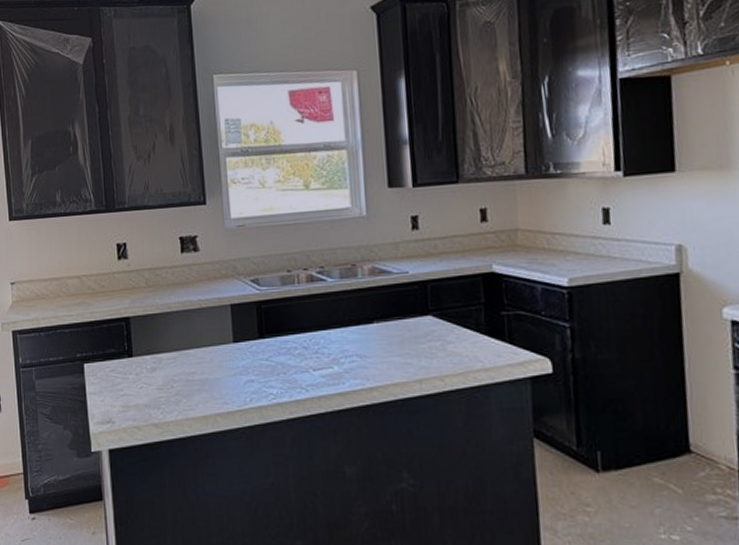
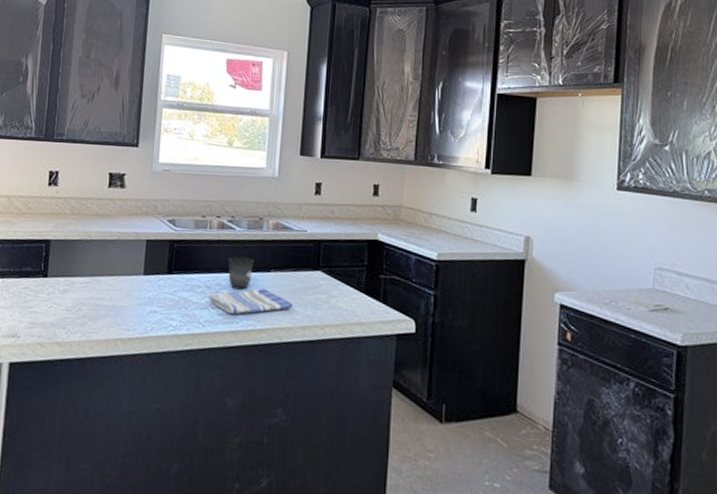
dish towel: none [308,343,404,375] -> present [209,288,293,315]
mug: none [323,309,354,347] -> present [228,256,255,290]

